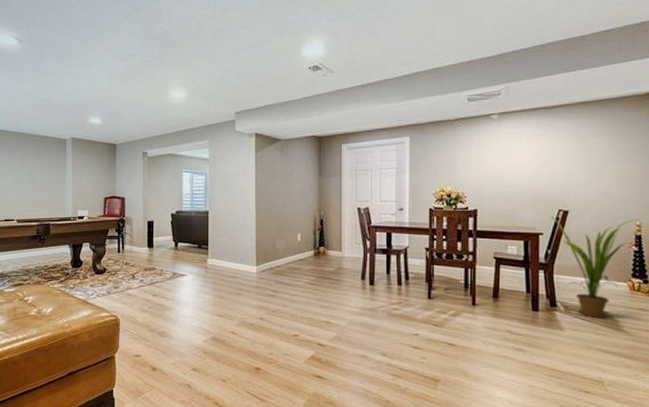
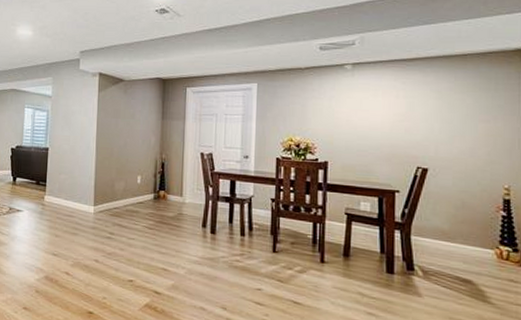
house plant: present [550,216,639,318] -> none [408,173,507,287]

